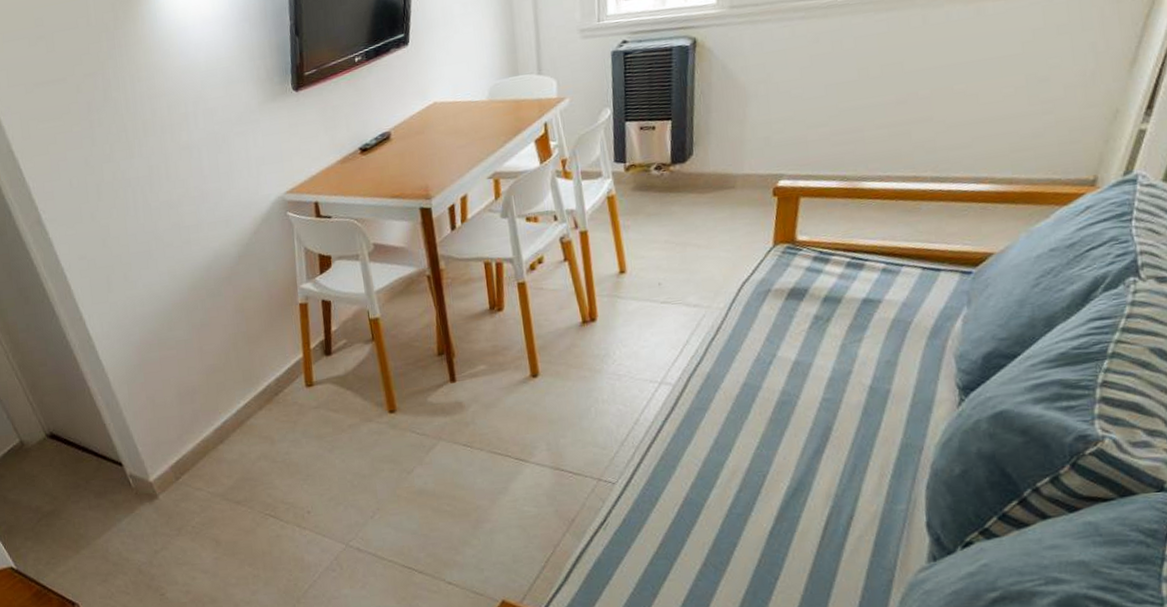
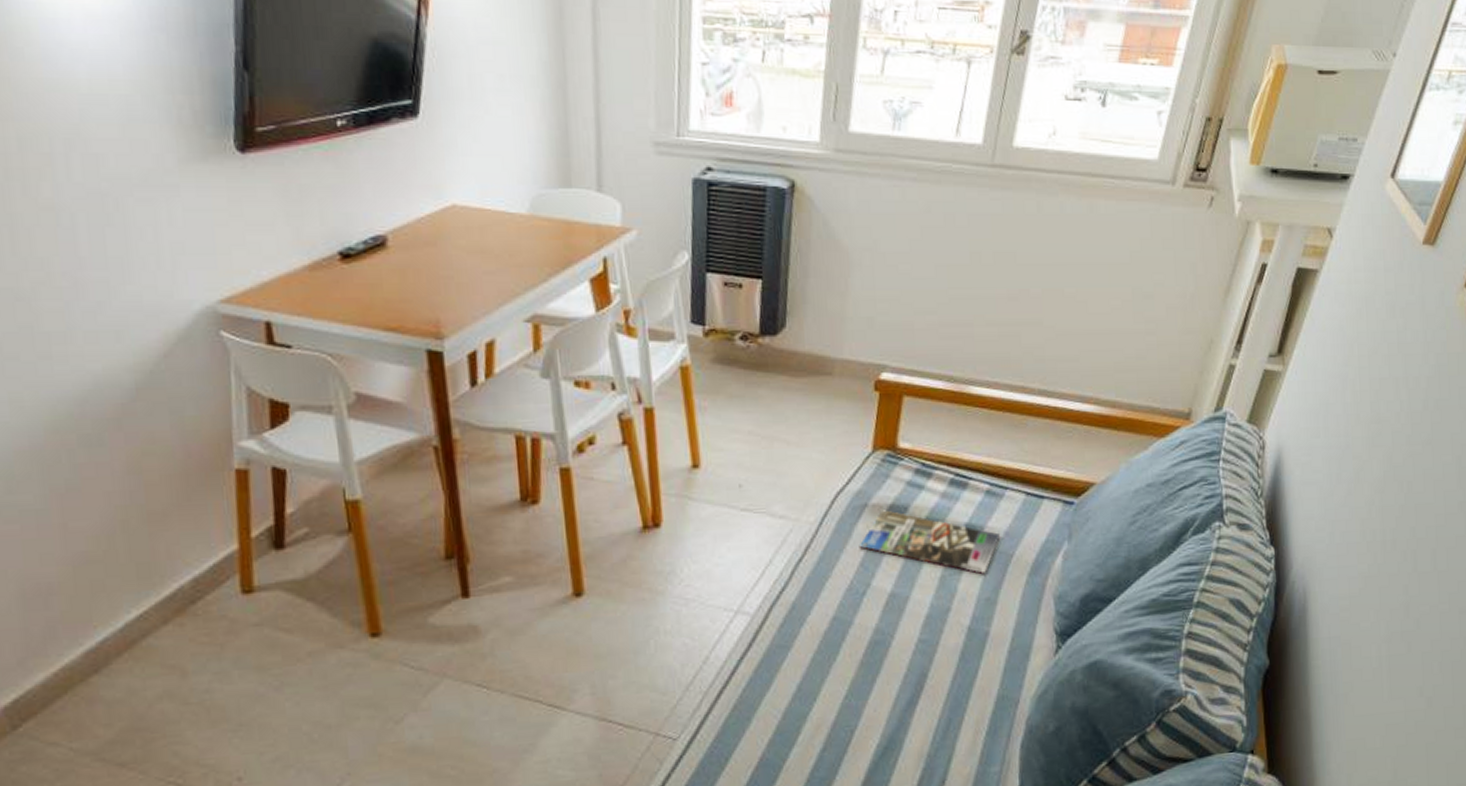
magazine: none [764,293,899,340] -> present [858,510,1001,574]

